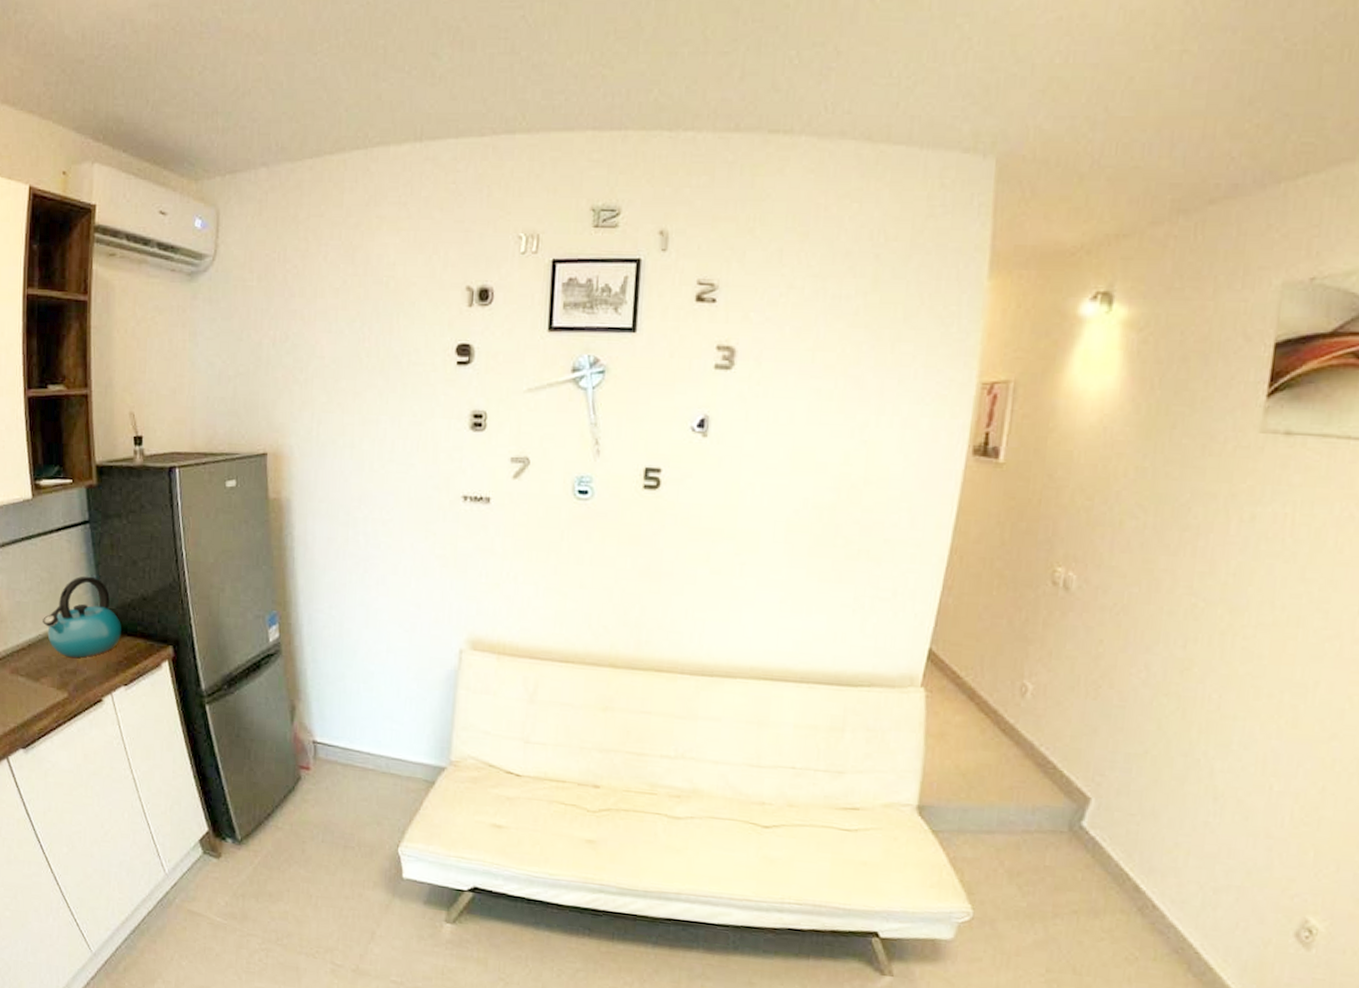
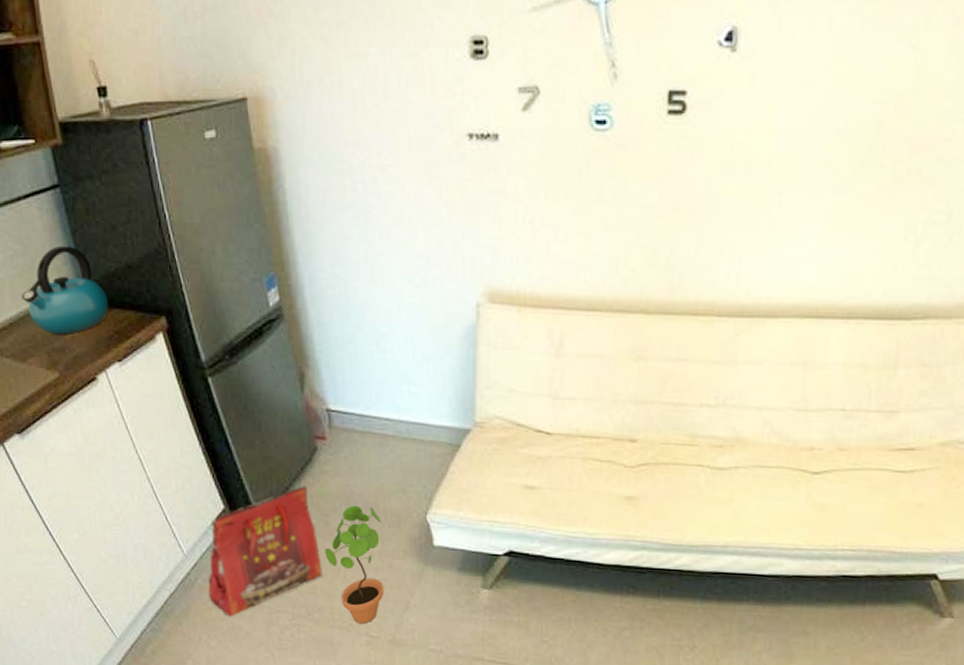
shopping bag: none [184,813,295,938] -> present [208,486,322,617]
potted plant: none [299,834,355,952] -> present [325,505,384,624]

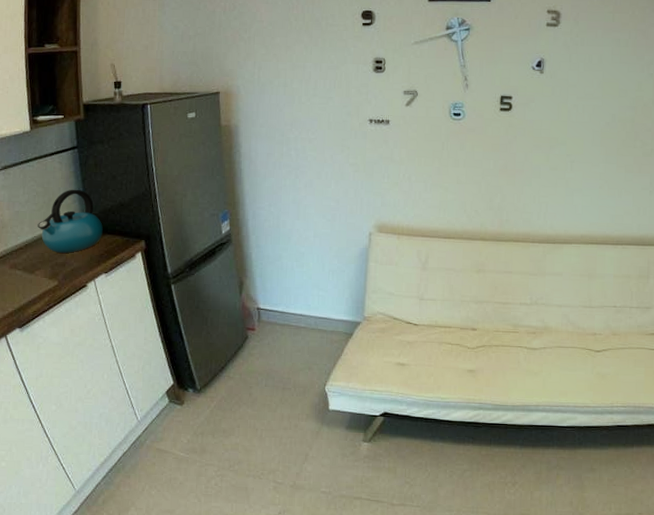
shopping bag: present [208,486,322,617] -> none [154,366,244,470]
potted plant: present [325,505,384,624] -> none [247,380,291,473]

